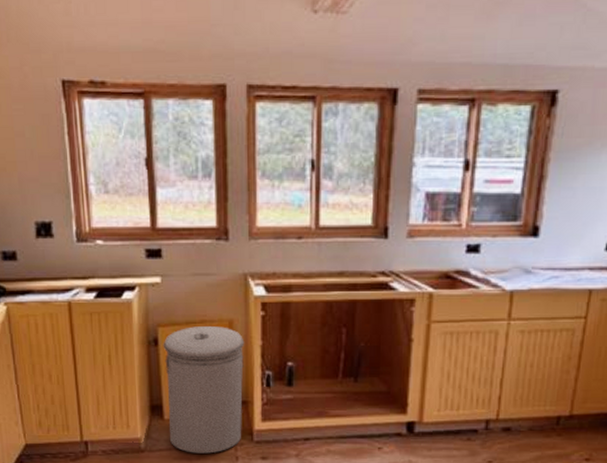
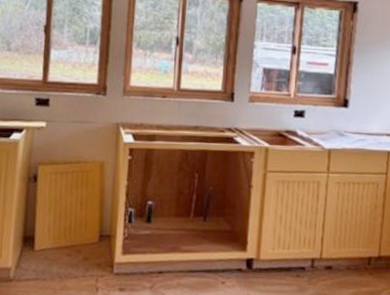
can: present [163,326,245,454] -> none [38,166,113,284]

